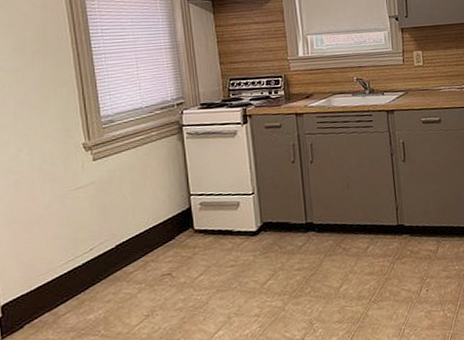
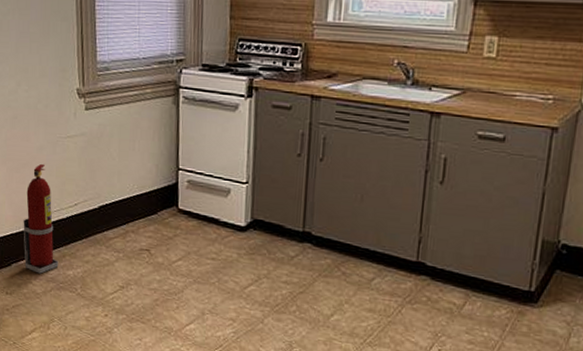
fire extinguisher: none [34,218,78,327] -> present [23,163,59,274]

